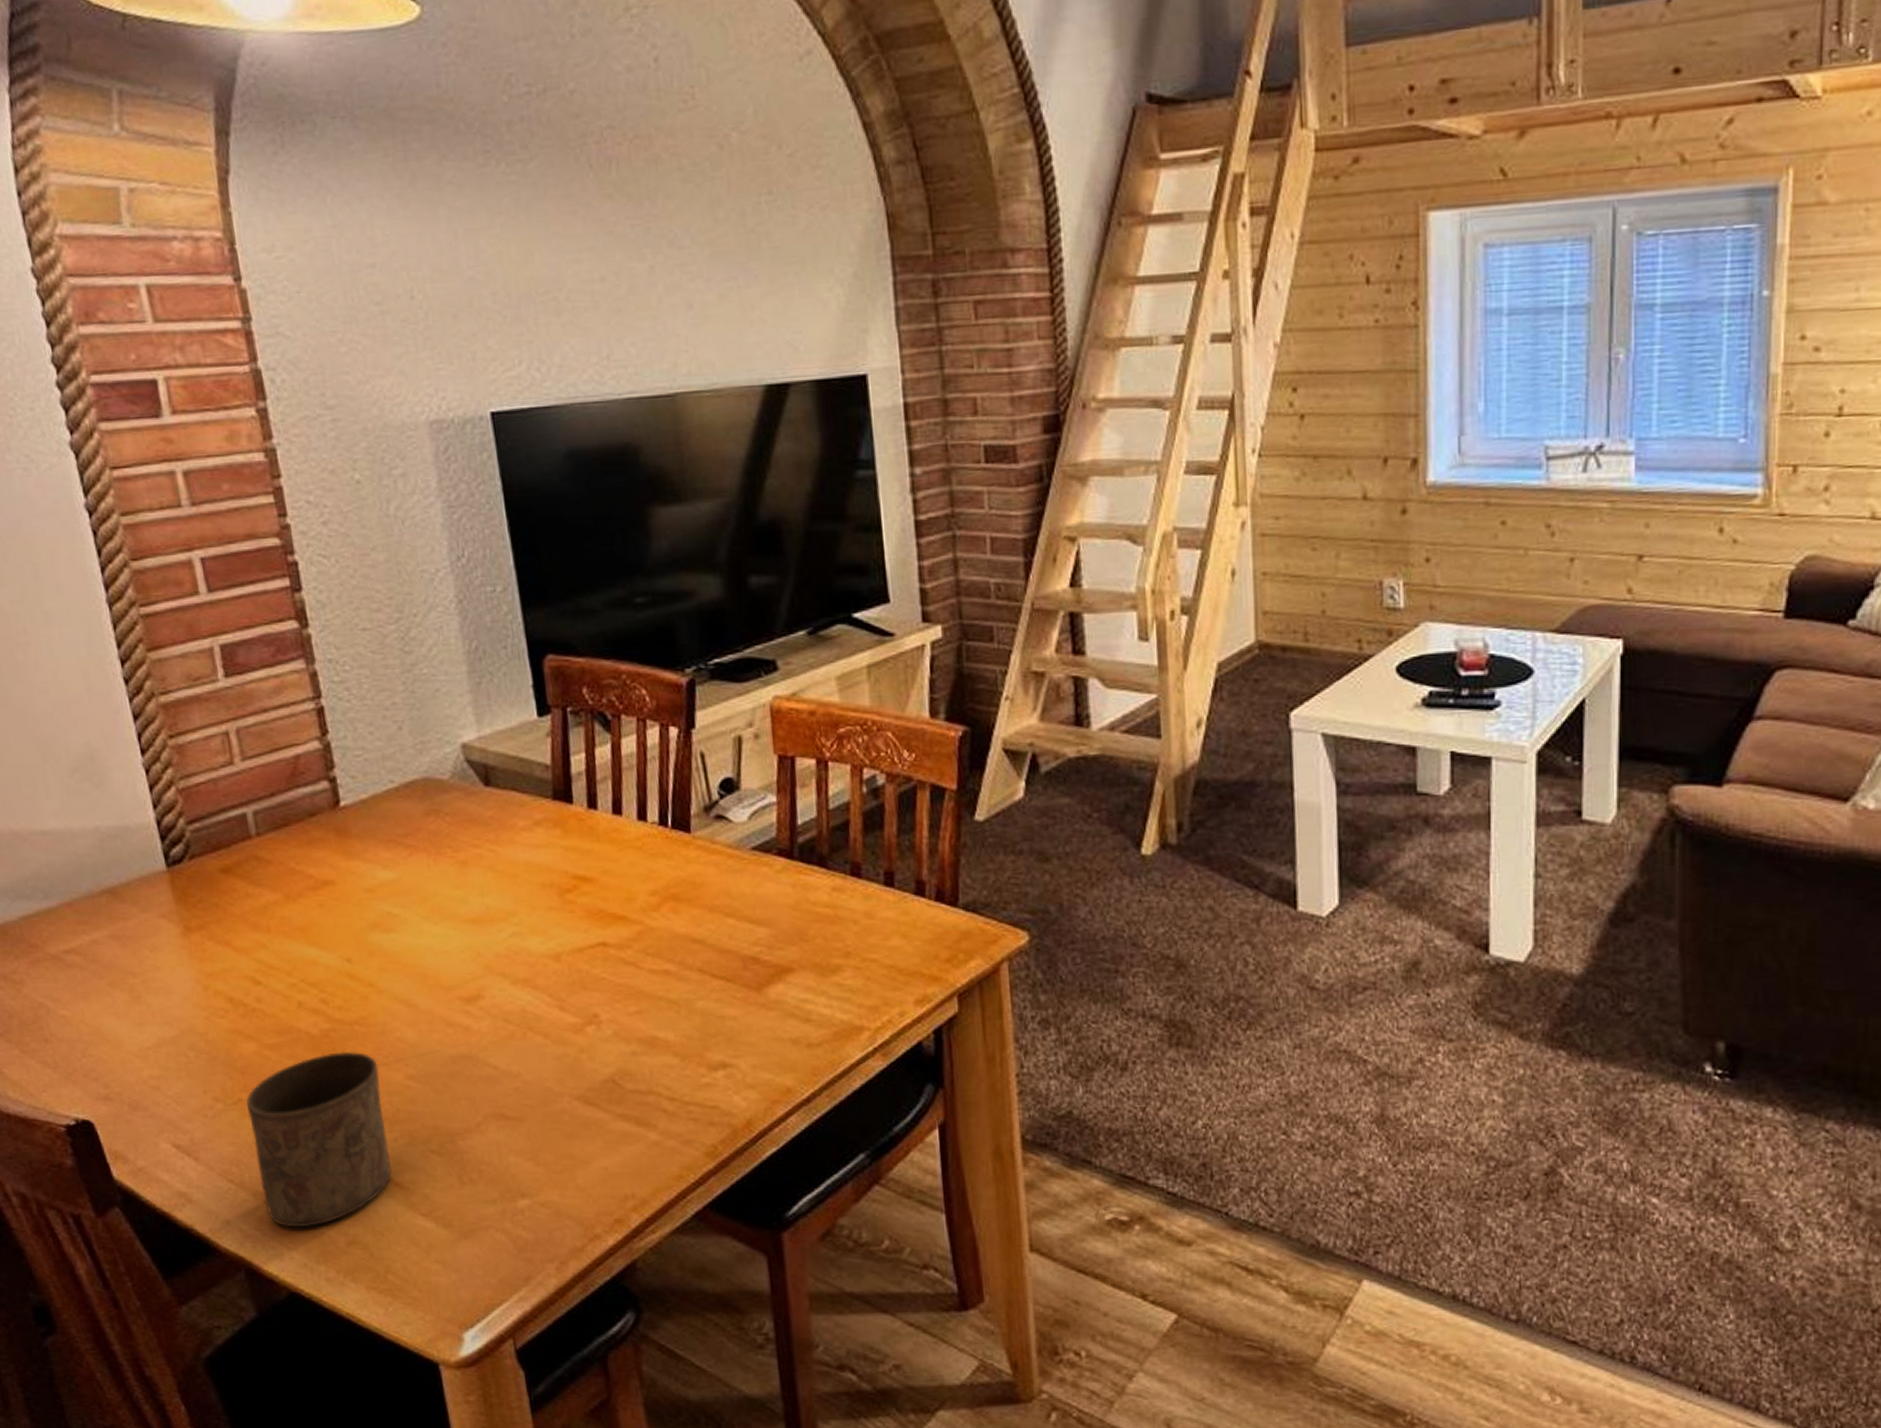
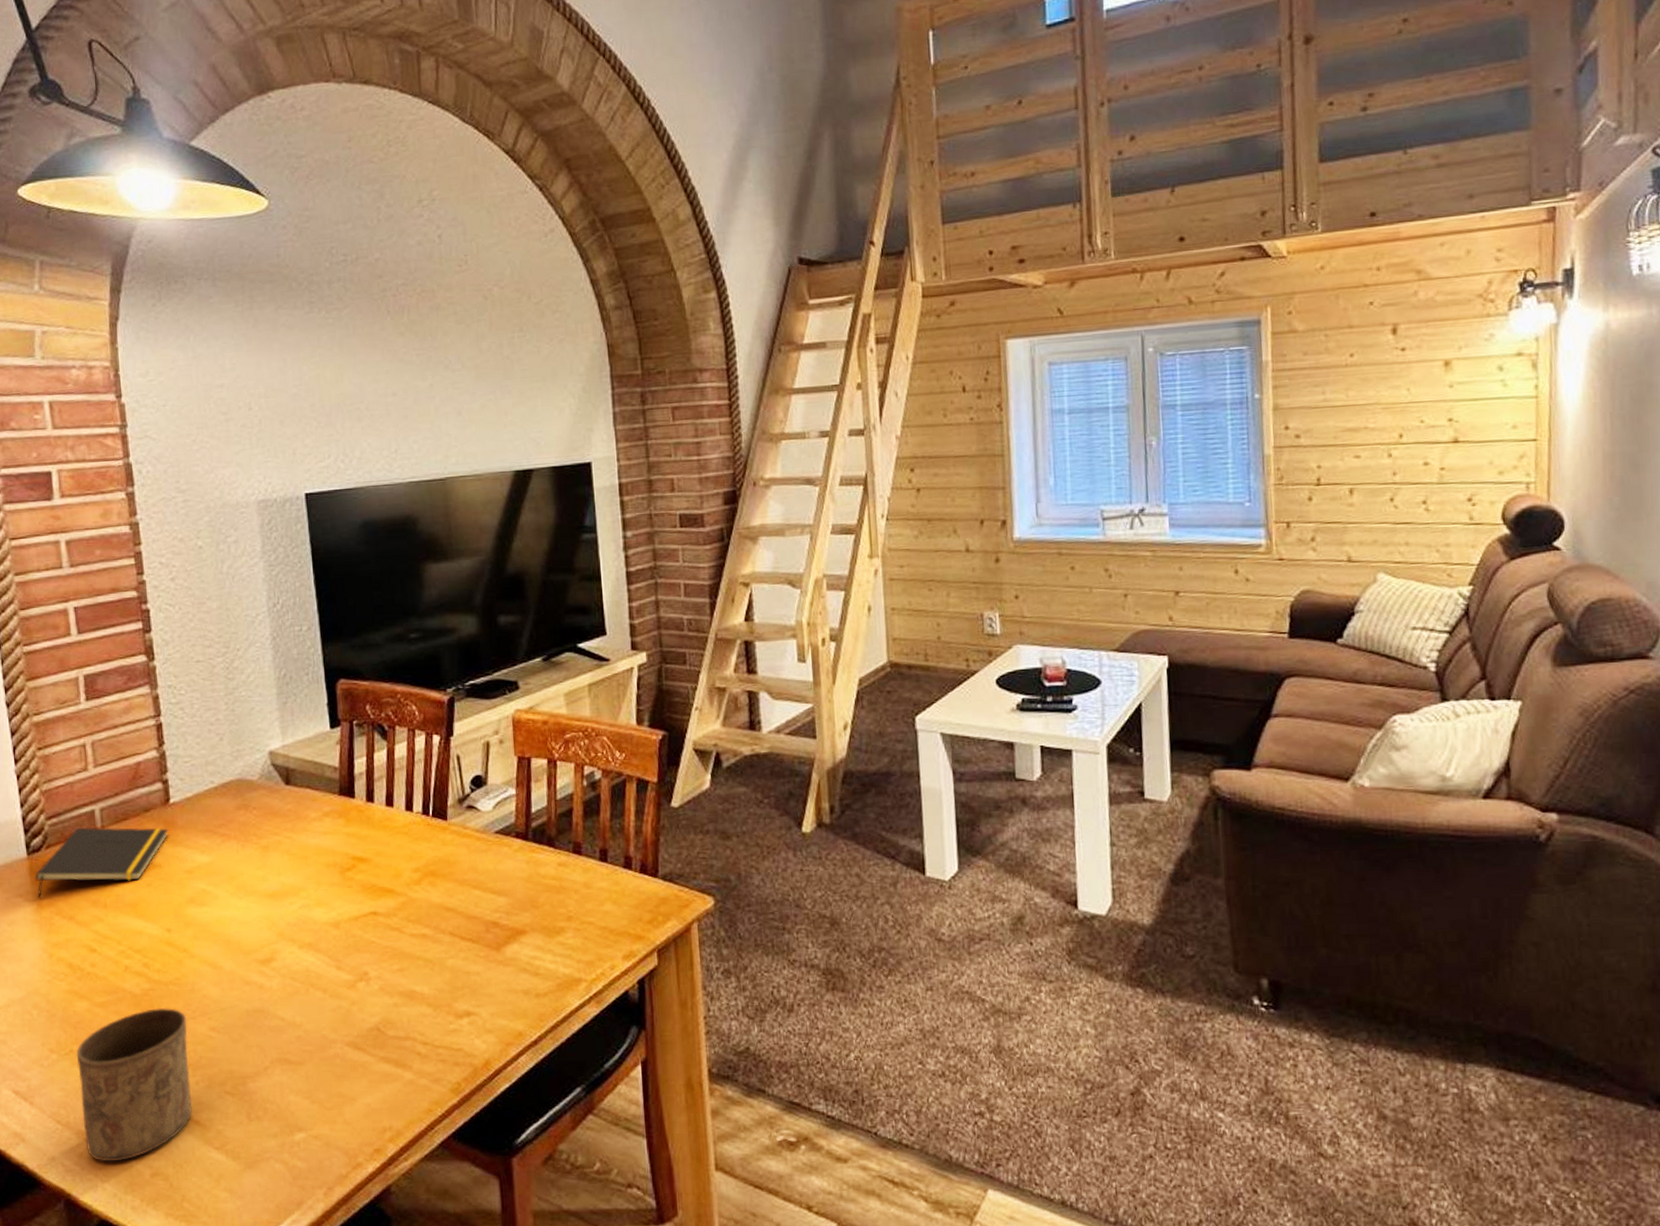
notepad: none [178,834,341,920] -> present [35,827,169,899]

